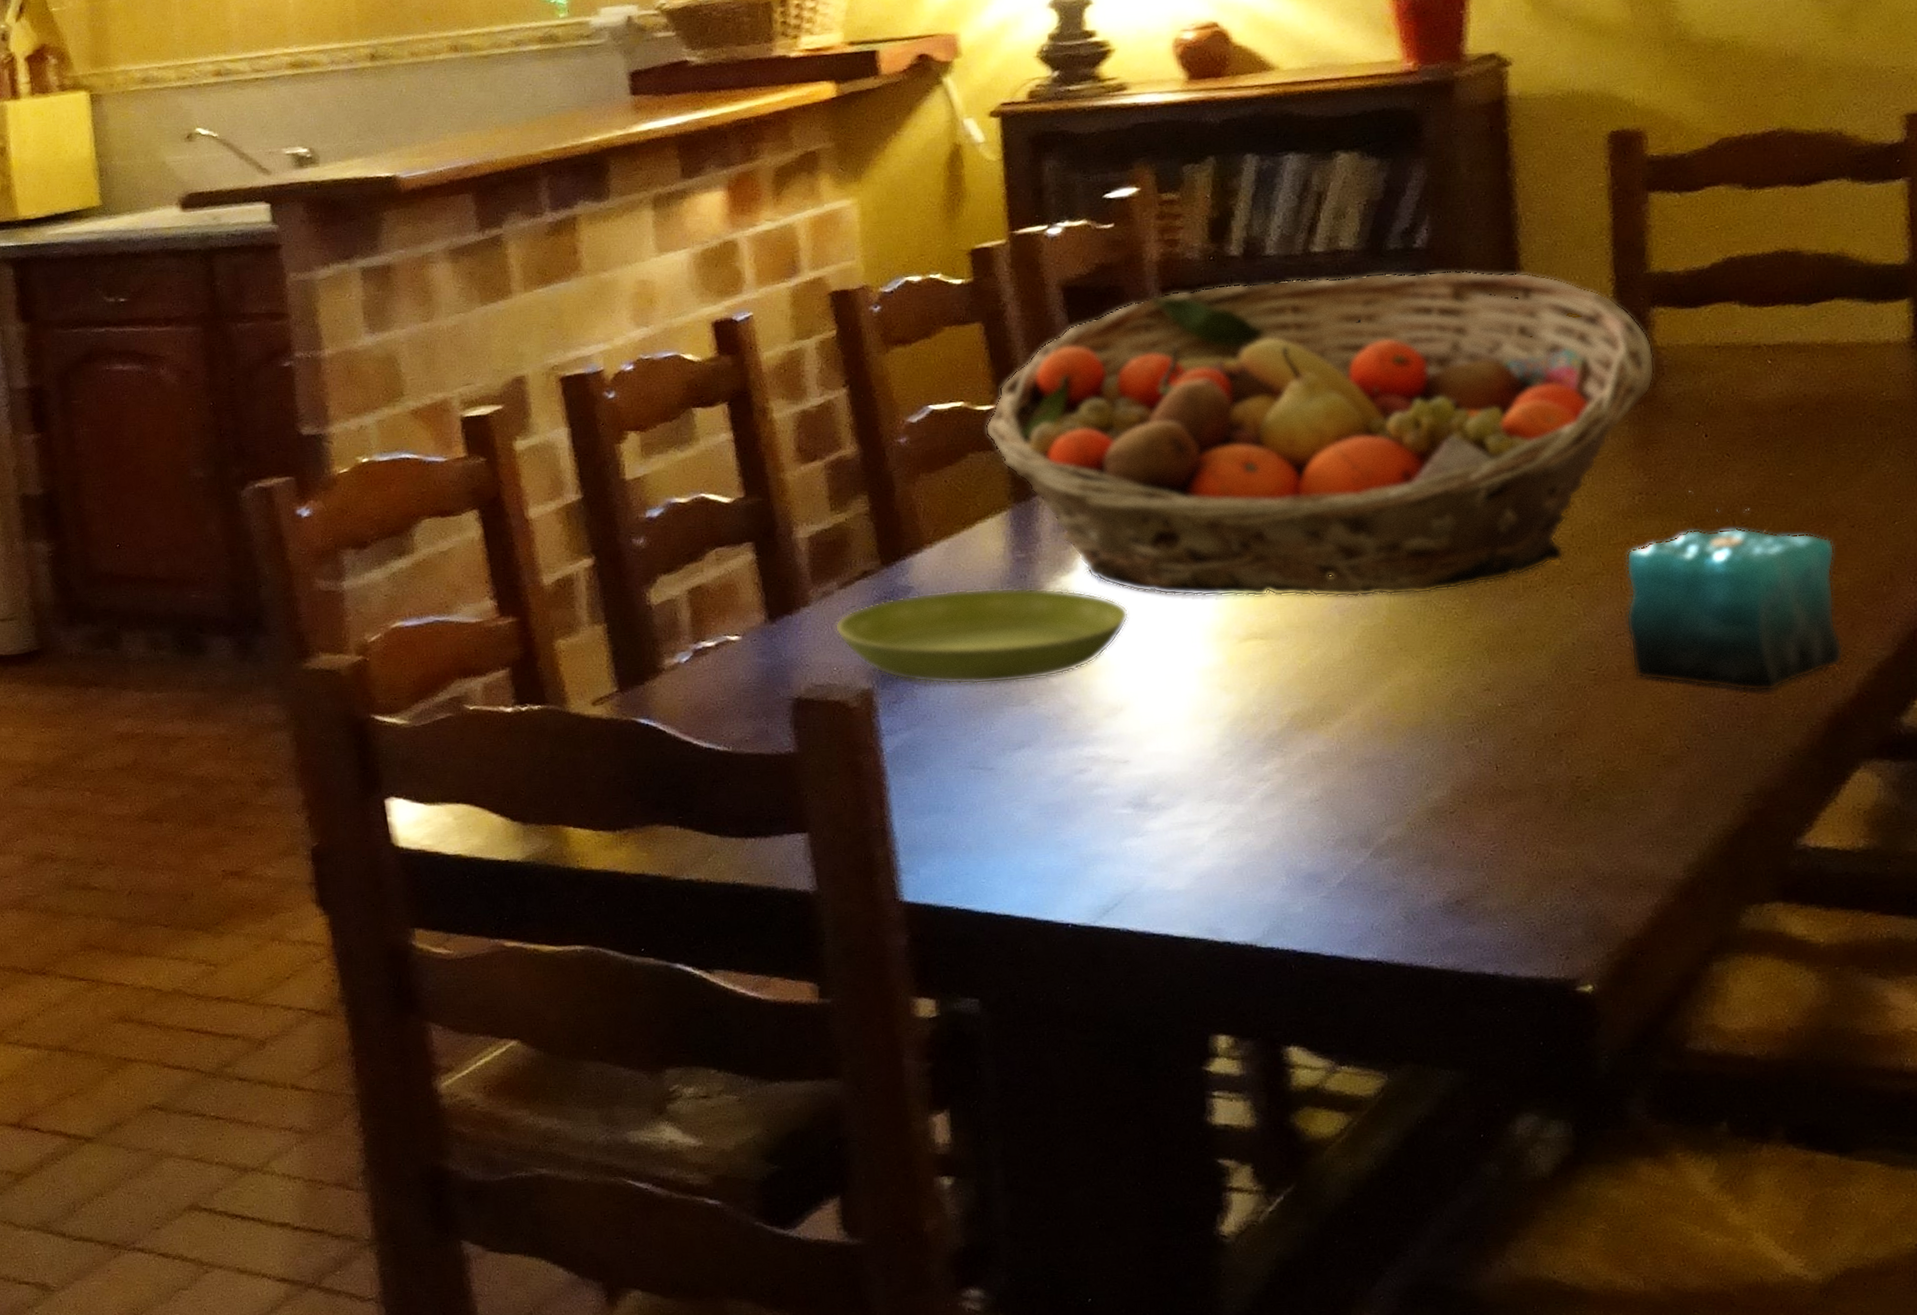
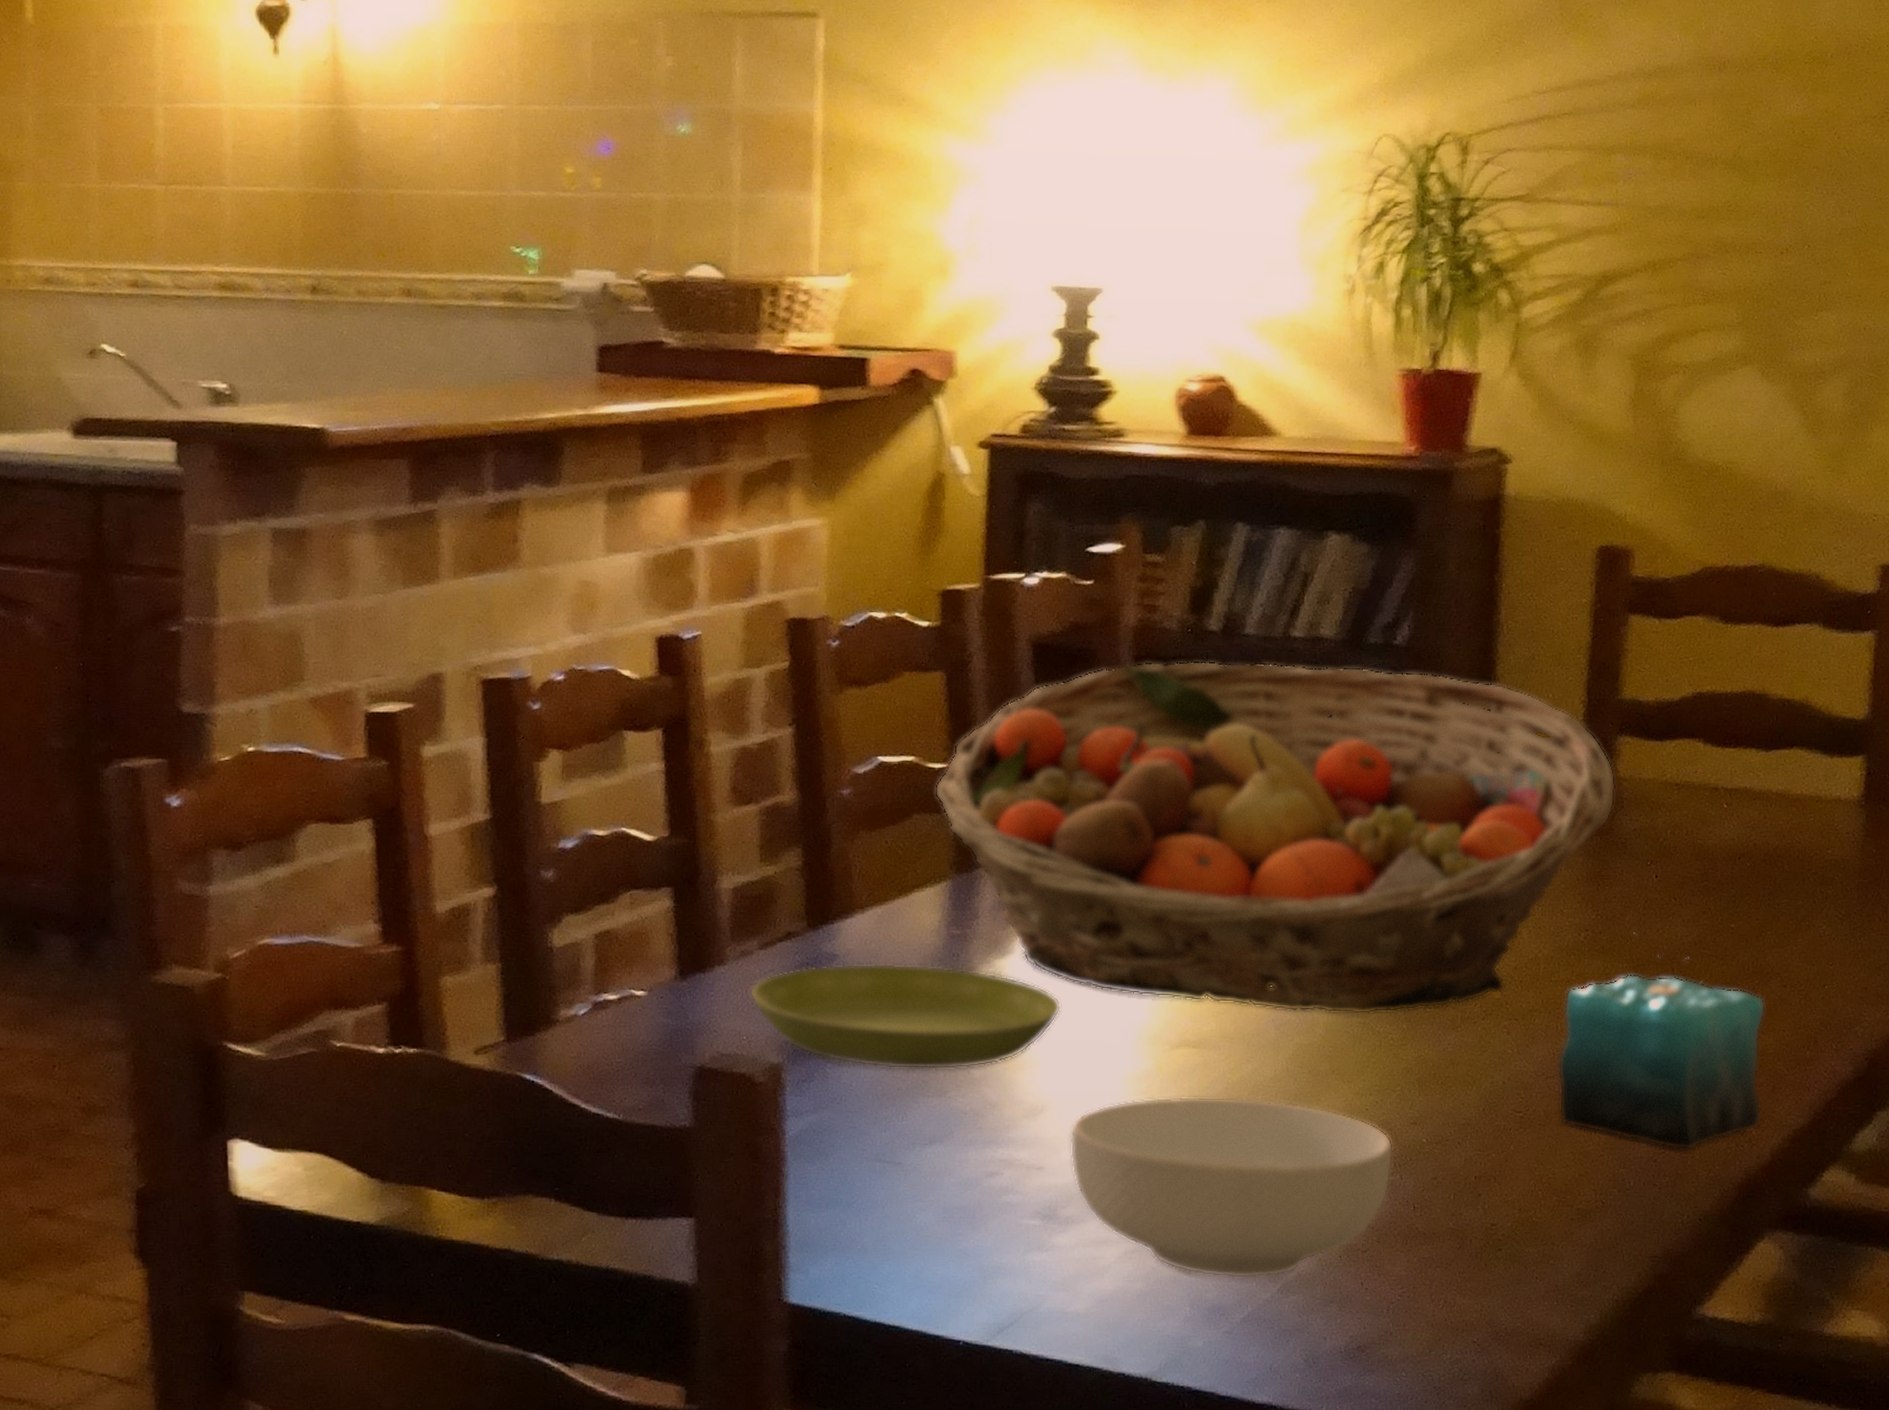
cereal bowl: none [1151,680,1471,848] -> present [1070,1096,1393,1279]

